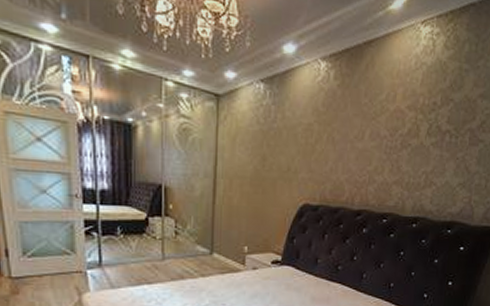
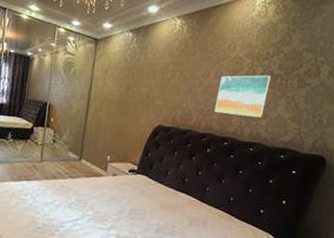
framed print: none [371,132,439,187] -> present [215,75,272,118]

